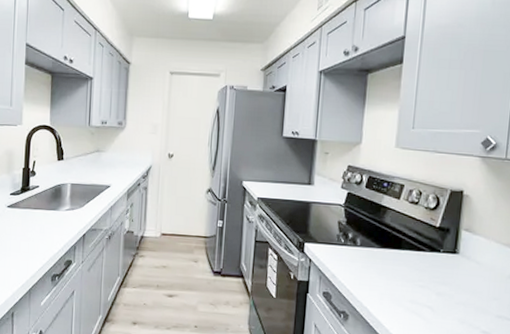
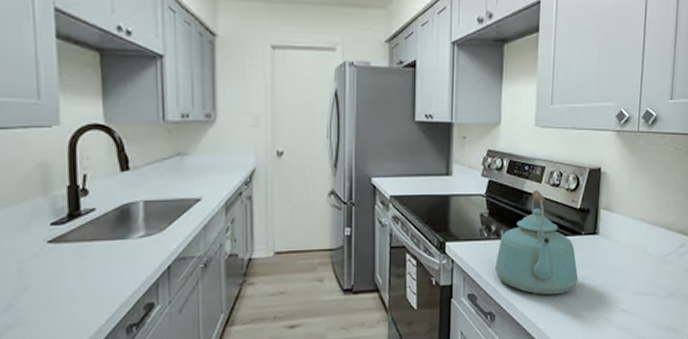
kettle: none [349,205,435,306] -> present [494,189,578,295]

